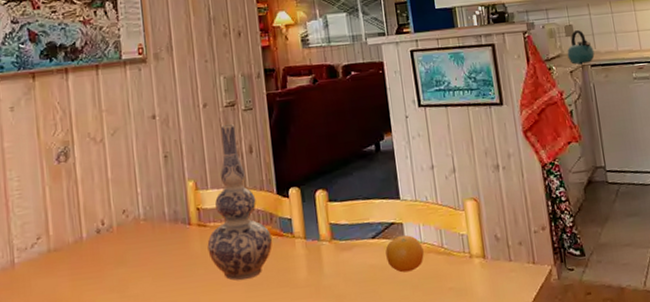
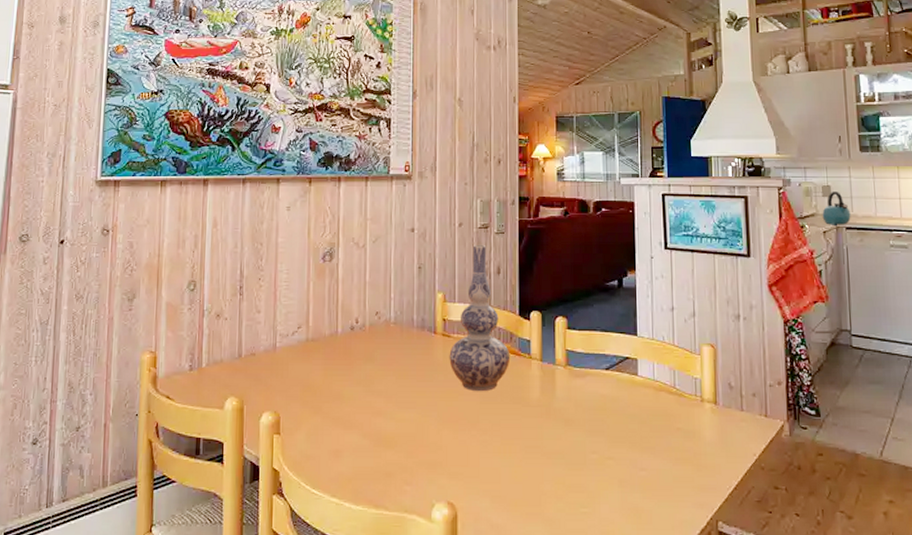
fruit: present [385,235,424,273] -> none [618,371,655,407]

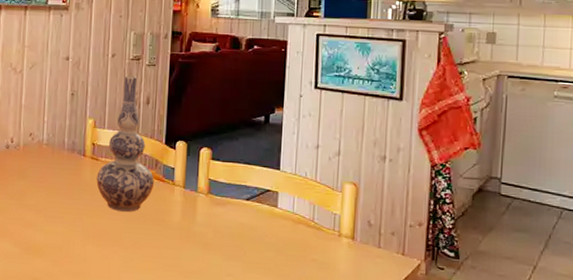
kettle: present [822,192,851,225] -> none [483,39,515,74]

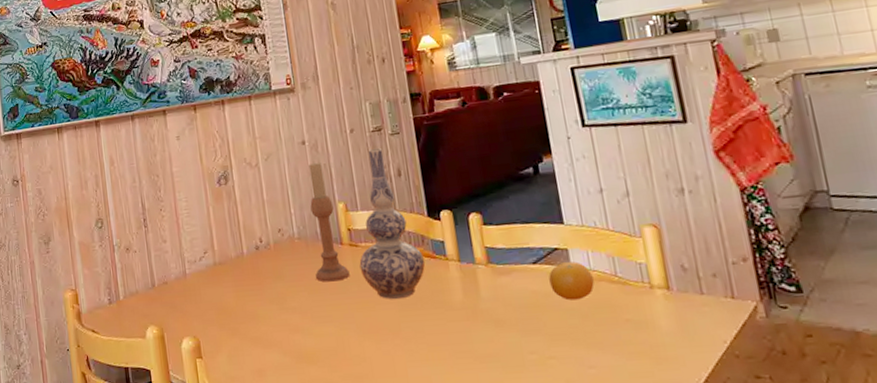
candlestick: none [56,78,87,188] -> present [309,162,350,282]
fruit: none [257,203,294,237] -> present [548,261,595,301]

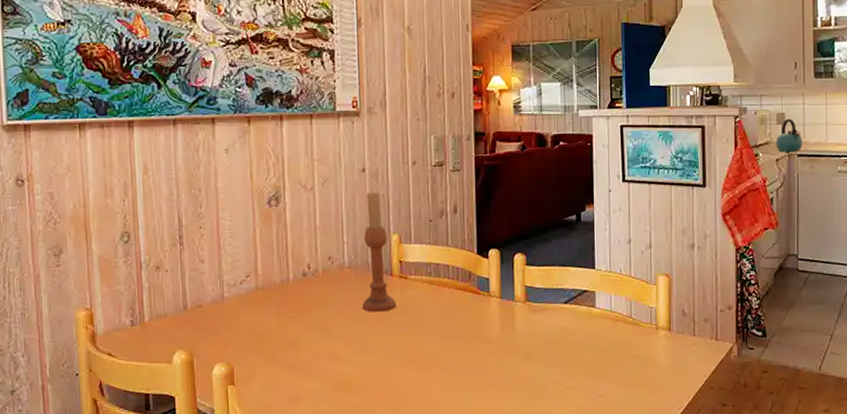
vase: present [359,147,426,300] -> none [407,182,470,332]
fruit: present [548,261,595,301] -> none [576,303,612,338]
kettle: none [770,34,810,74] -> present [776,119,803,153]

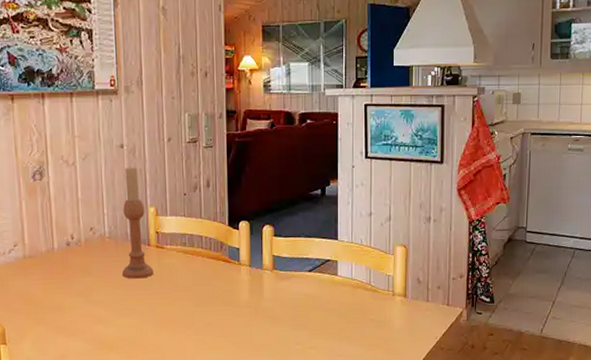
kettle: present [776,119,803,153] -> none [511,99,537,131]

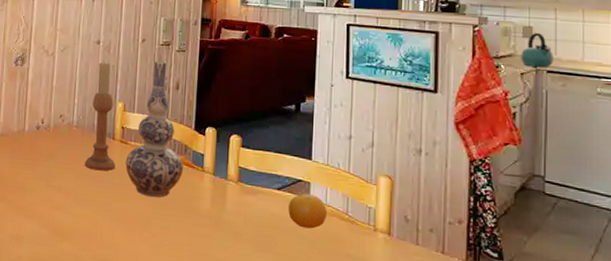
vase: none [163,158,221,297] -> present [125,60,184,198]
fruit: none [319,272,353,303] -> present [288,193,327,229]
kettle: none [511,99,537,131] -> present [521,33,554,68]

